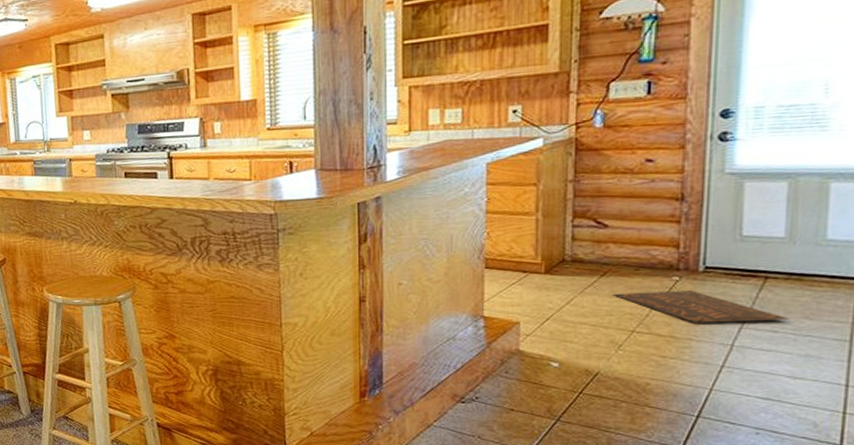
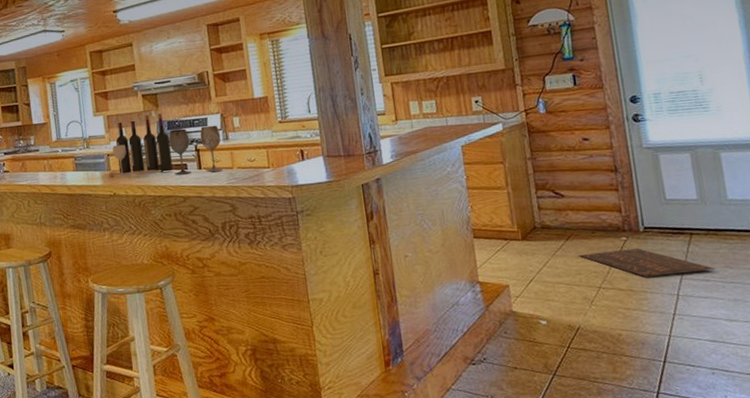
wine bottle: none [71,115,141,185] -> present [109,113,173,178]
wineglass: none [139,130,198,185] -> present [169,125,223,176]

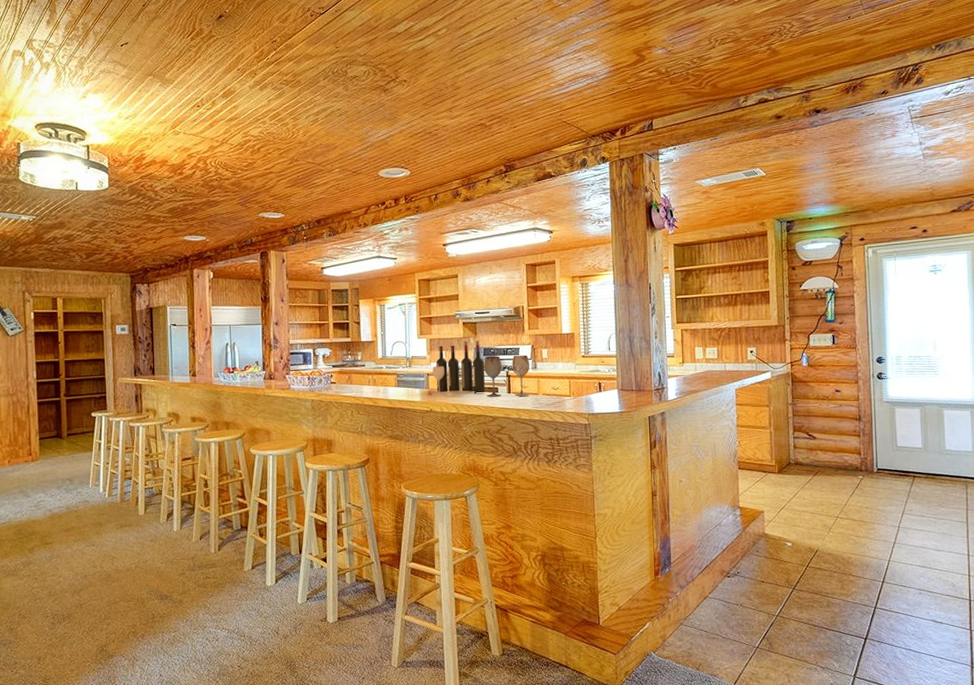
doormat: present [579,248,716,277] -> none [823,486,931,511]

